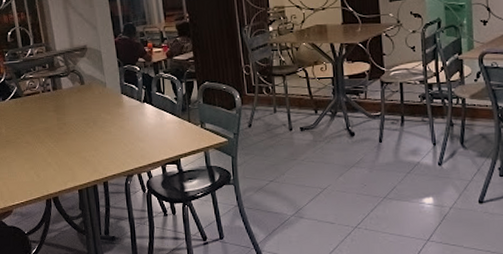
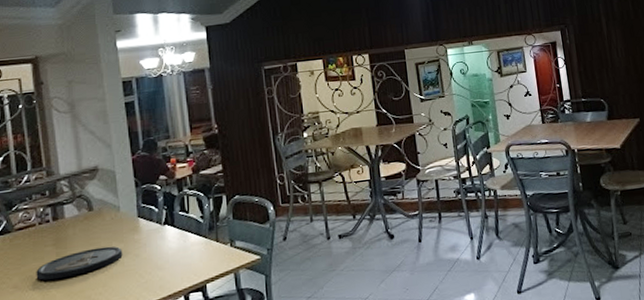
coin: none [42,116,110,141] -> present [36,246,123,281]

